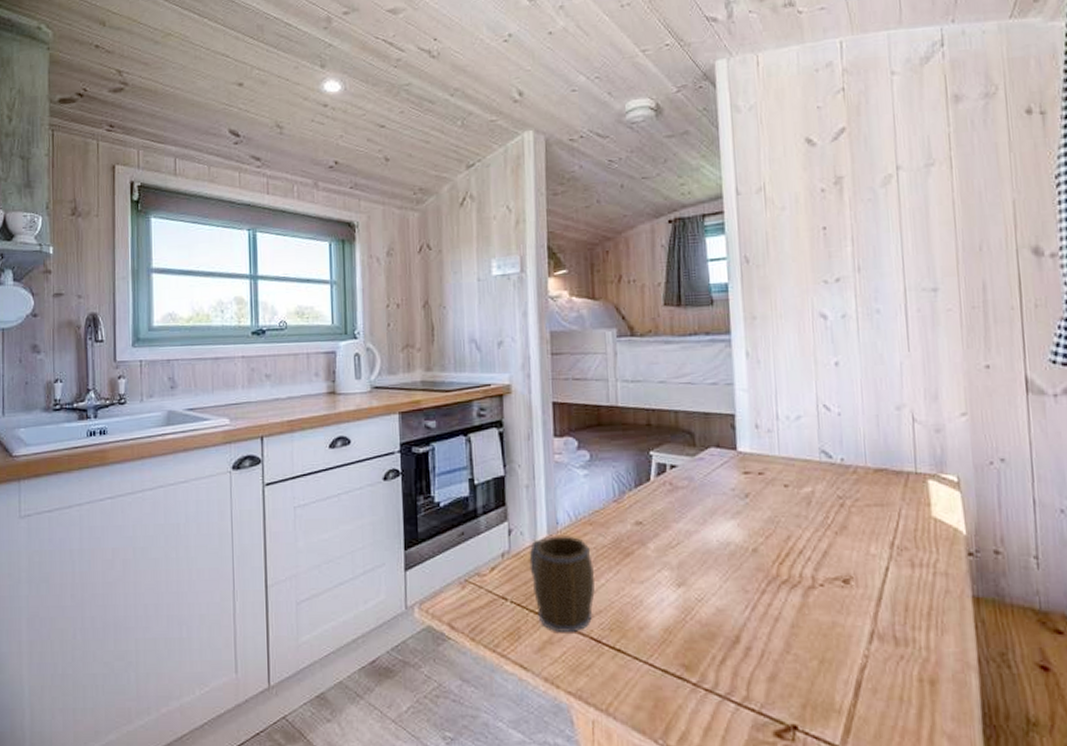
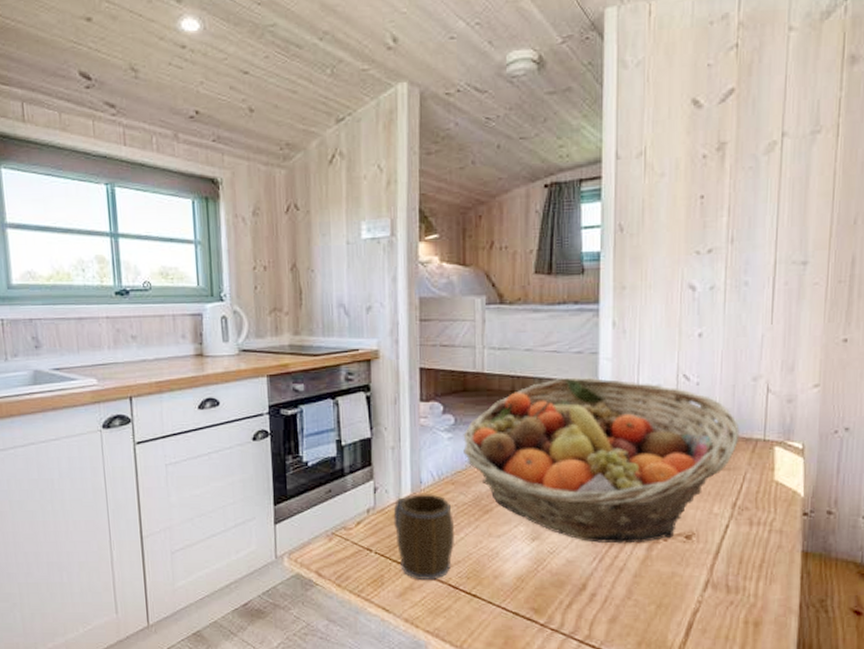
fruit basket: none [599,409,890,590] -> present [463,377,740,544]

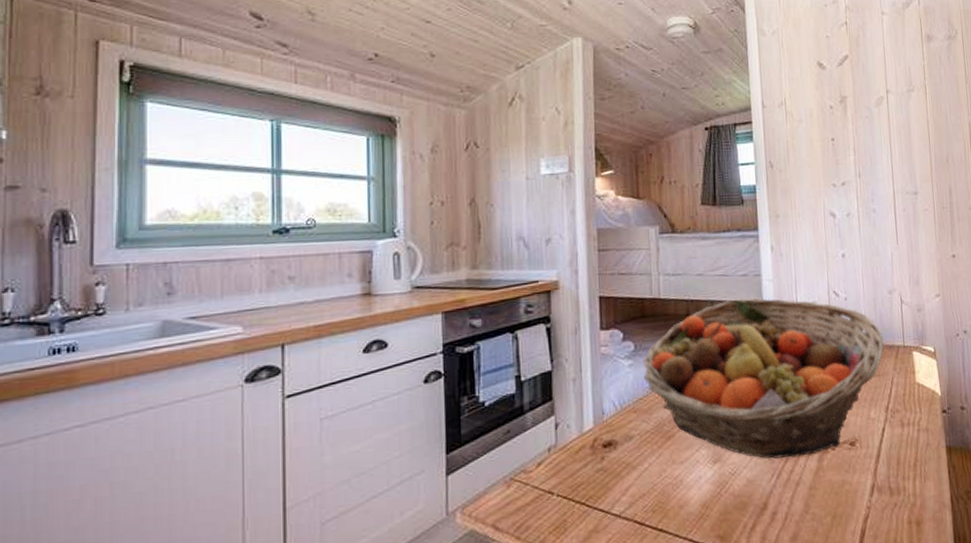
mug: present [393,494,454,581] -> none [575,424,639,521]

